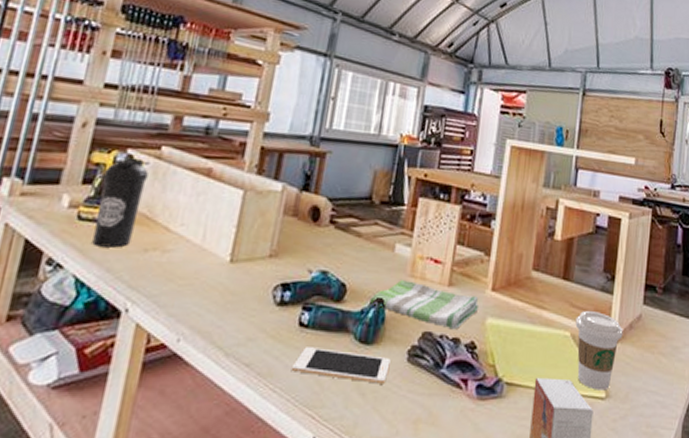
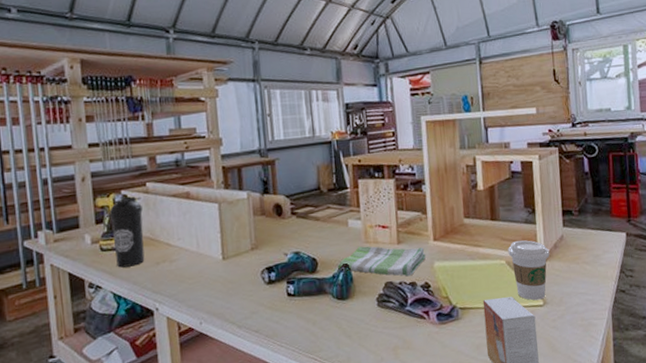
cell phone: present [292,347,391,384] -> none [291,306,365,330]

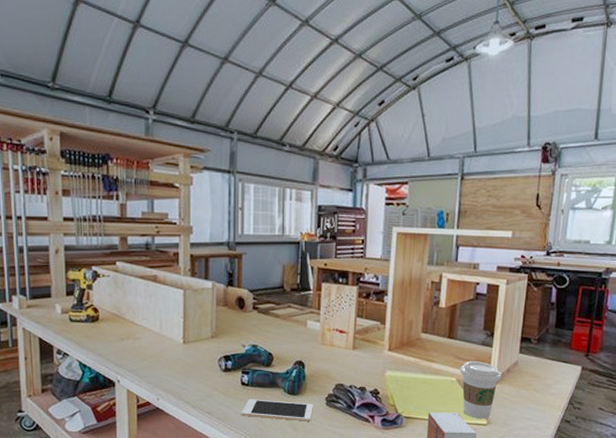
water bottle: present [109,197,145,268] -> none [79,274,111,339]
cell phone: none [291,306,365,330] -> present [242,399,313,422]
dish towel: present [338,246,426,277] -> none [292,348,378,381]

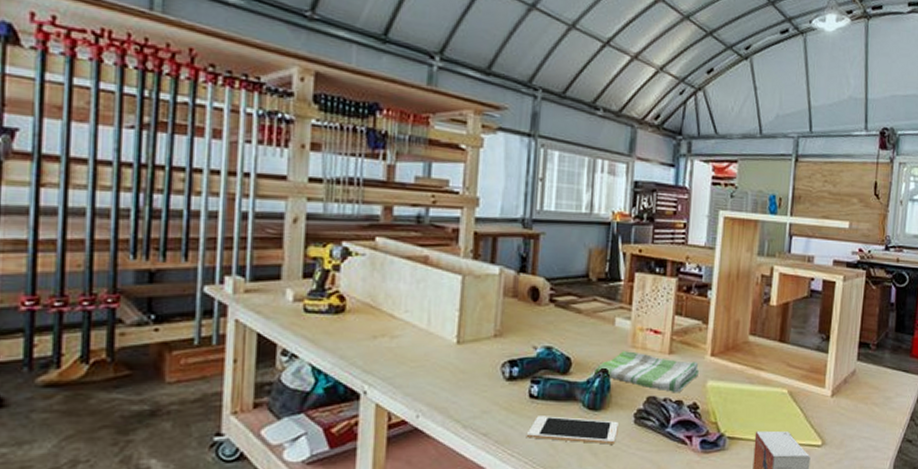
dish towel: none [292,348,378,381] -> present [595,351,699,393]
coffee cup: present [460,360,502,419] -> none [792,368,838,439]

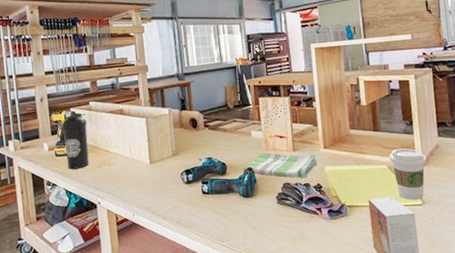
water bottle: none [322,251,366,336] -> present [61,113,89,170]
cell phone: present [527,416,619,444] -> none [206,203,267,222]
coffee cup: none [792,368,838,439] -> present [389,148,427,201]

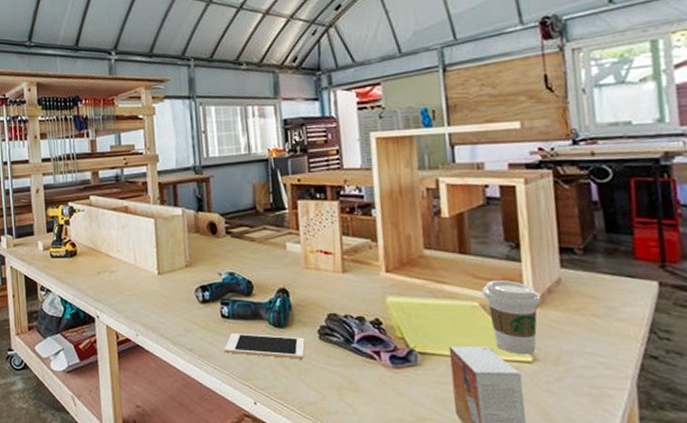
water bottle: present [61,113,89,170] -> none [58,209,88,274]
cell phone: none [206,203,267,222] -> present [225,333,305,359]
dish towel: present [243,153,317,179] -> none [275,272,376,310]

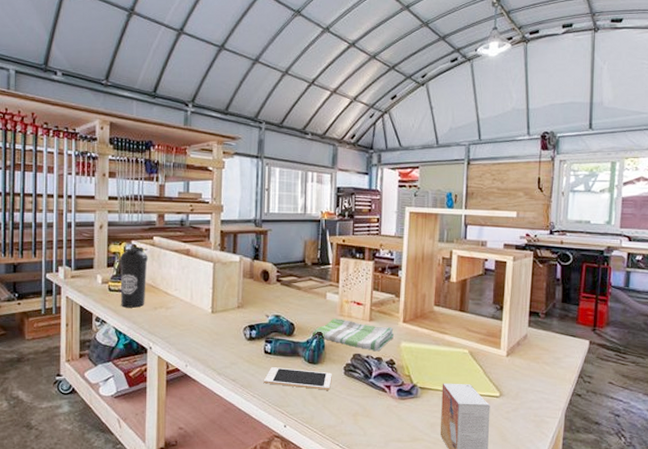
water bottle: none [58,209,88,274] -> present [119,248,148,308]
dish towel: none [275,272,376,310] -> present [313,319,394,352]
coffee cup: present [482,279,542,355] -> none [472,333,512,391]

